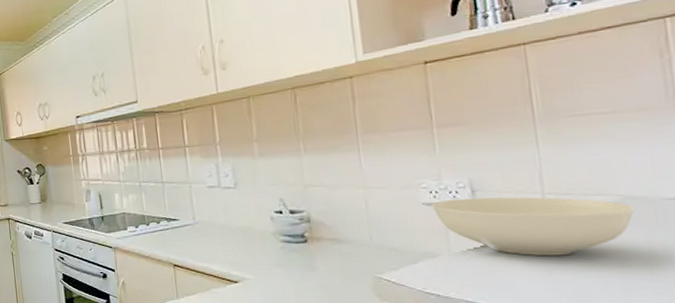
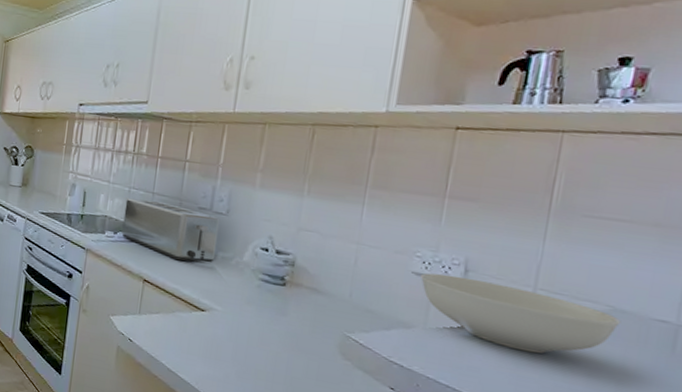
toaster: none [139,188,235,240] -> present [121,198,221,263]

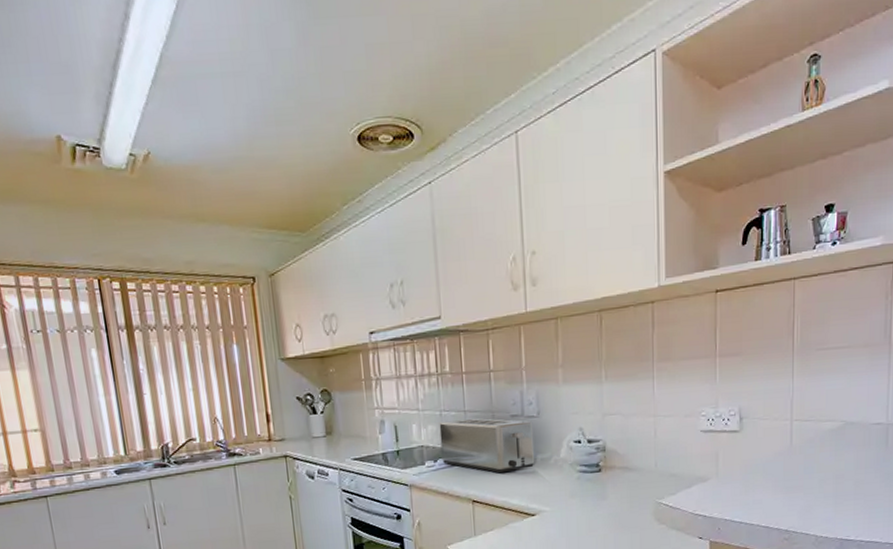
bowl: present [419,273,621,354] -> none [707,423,852,476]

